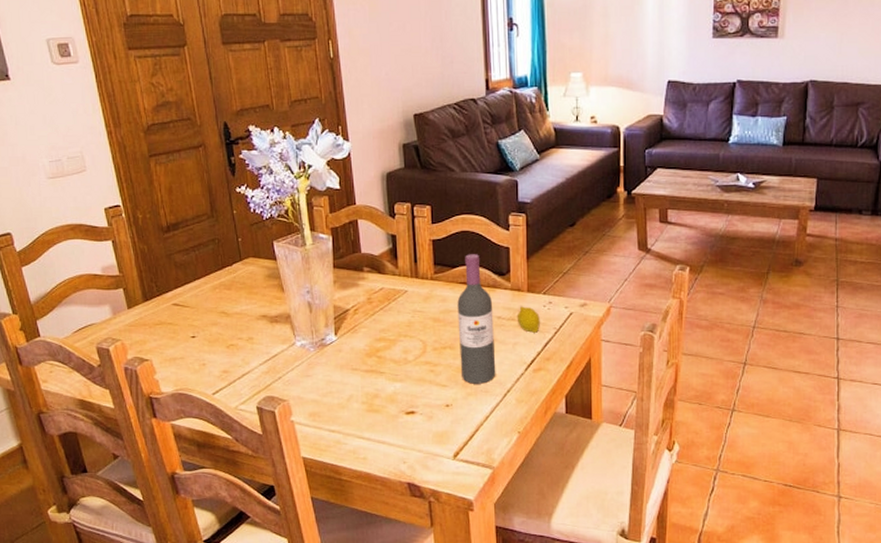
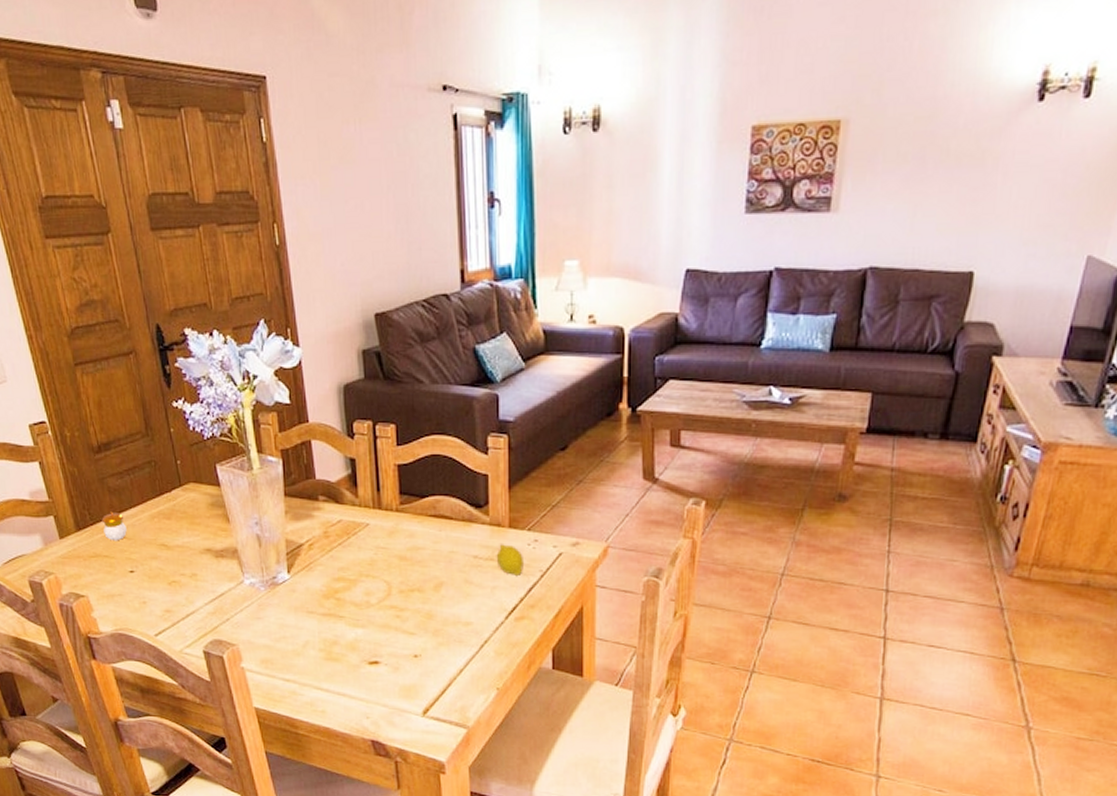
candle: none [167,282,190,310] -> present [101,510,127,541]
wine bottle: present [457,254,496,384] -> none [427,482,472,633]

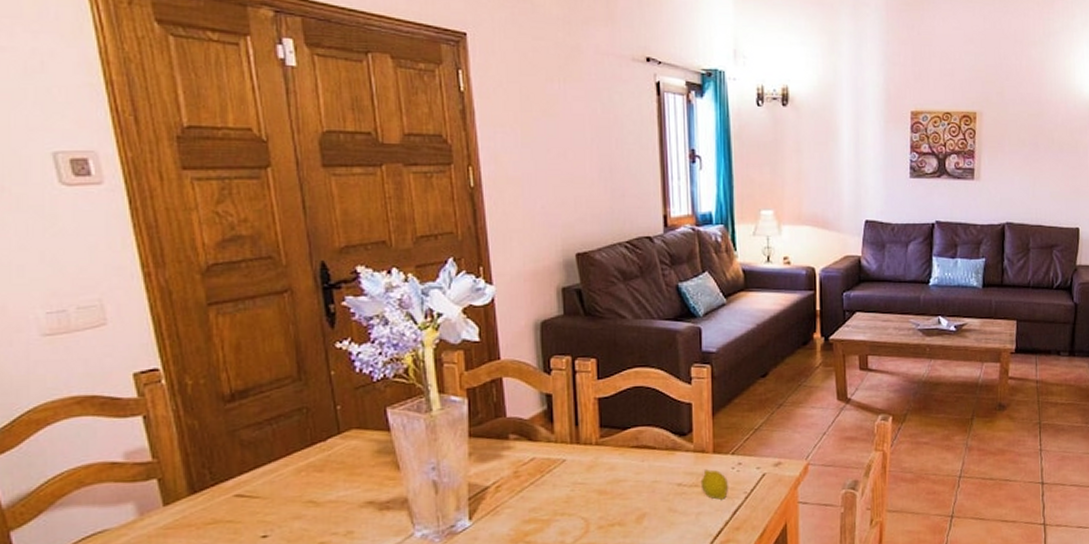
candle: present [101,510,127,541] -> none [227,466,262,503]

